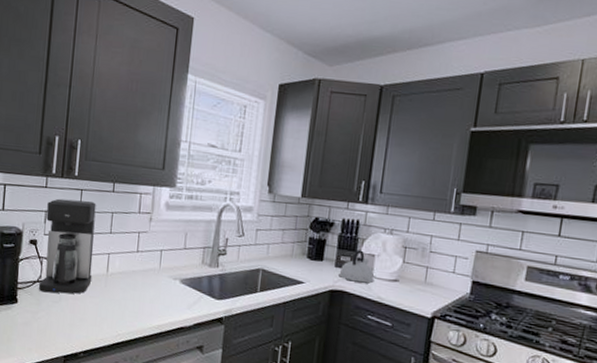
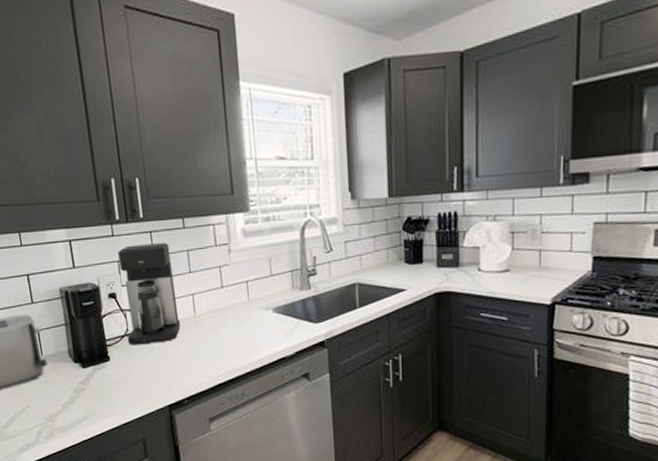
kettle: present [339,250,374,284] -> none [442,244,482,280]

